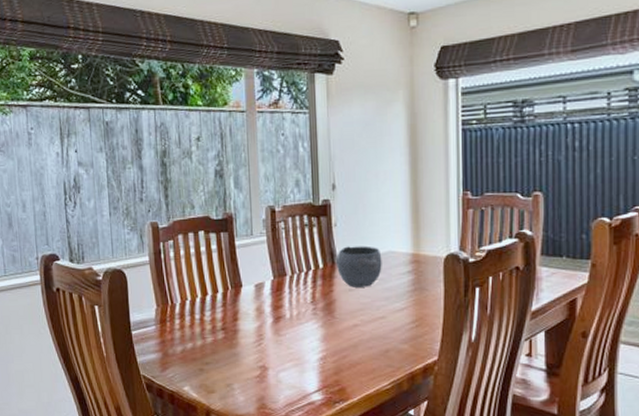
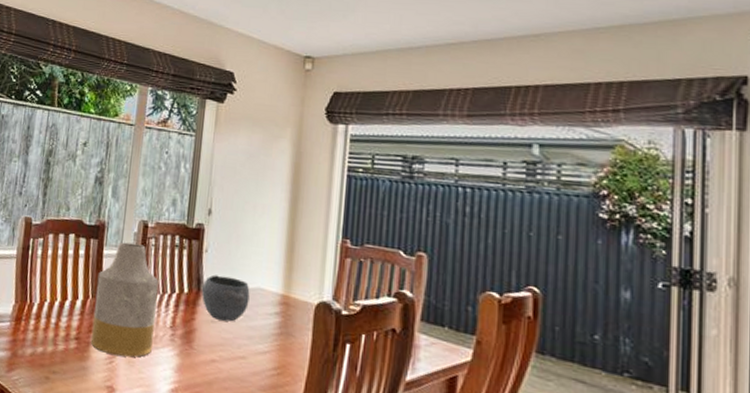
vase: none [233,230,297,337] -> present [90,242,159,357]

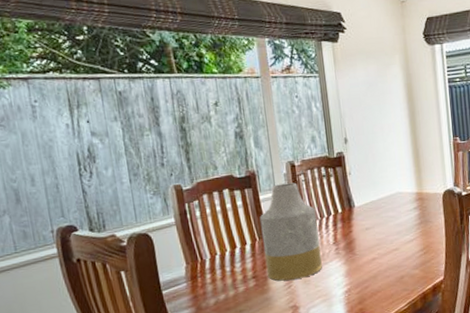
bowl: present [202,275,250,322] -> none [353,189,393,227]

